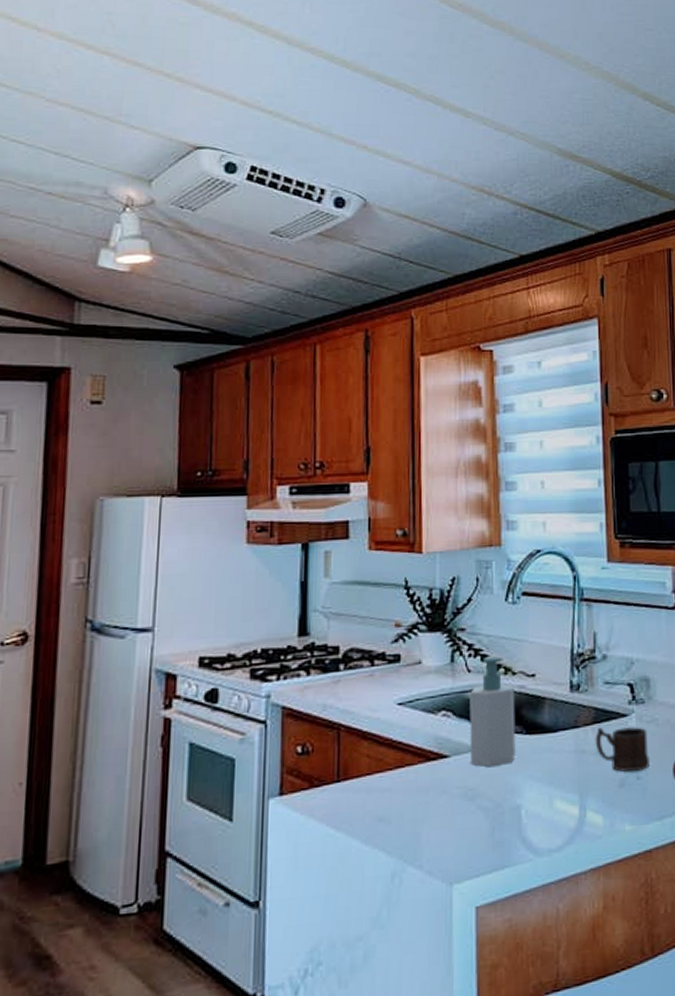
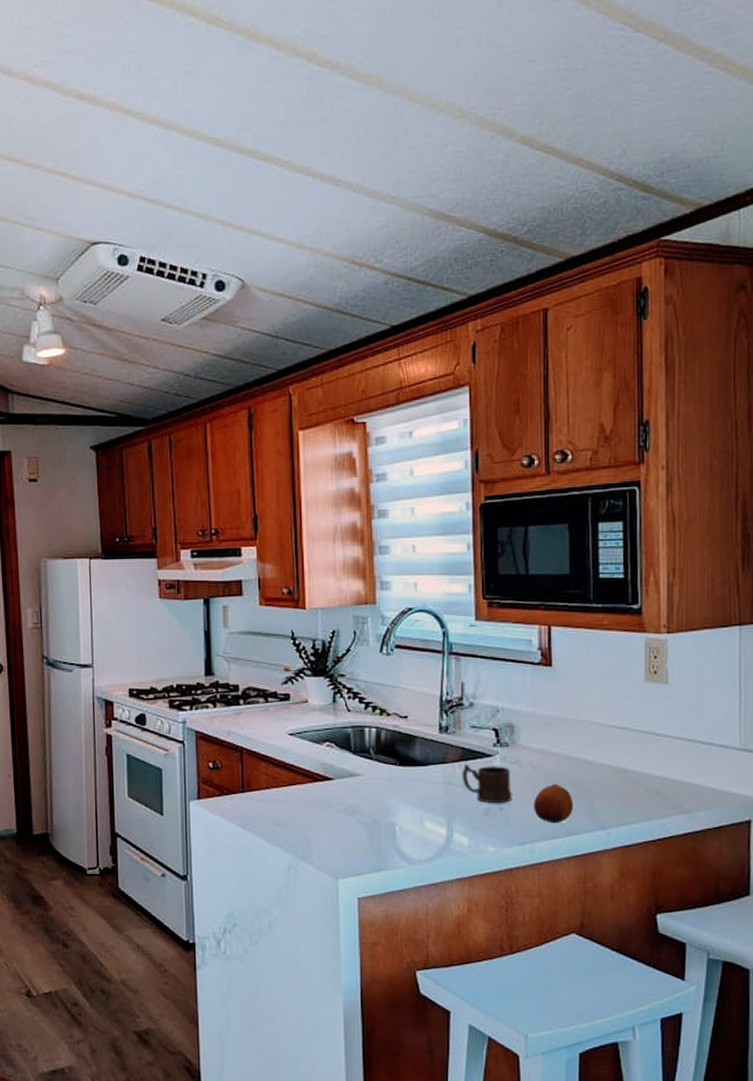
soap bottle: present [469,656,516,768] -> none [350,699,390,791]

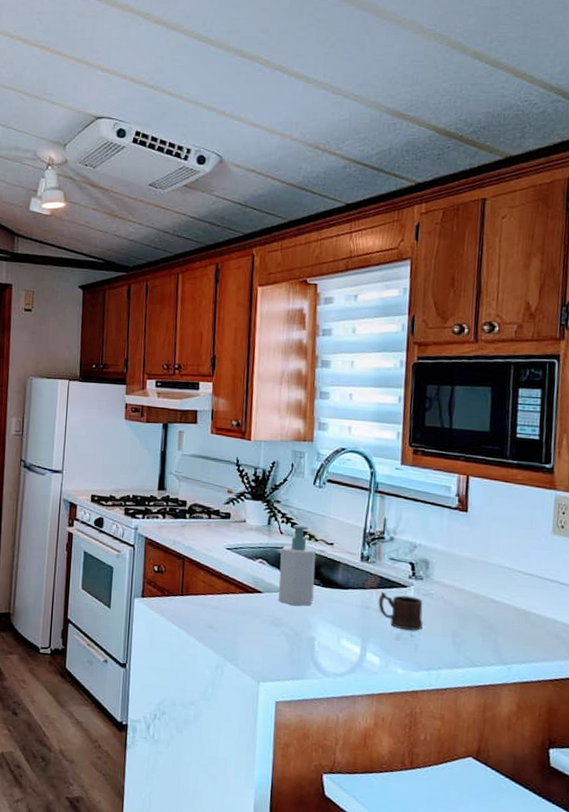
soap bottle: none [350,699,390,791] -> present [278,525,316,606]
fruit: present [534,783,574,823] -> none [442,617,479,654]

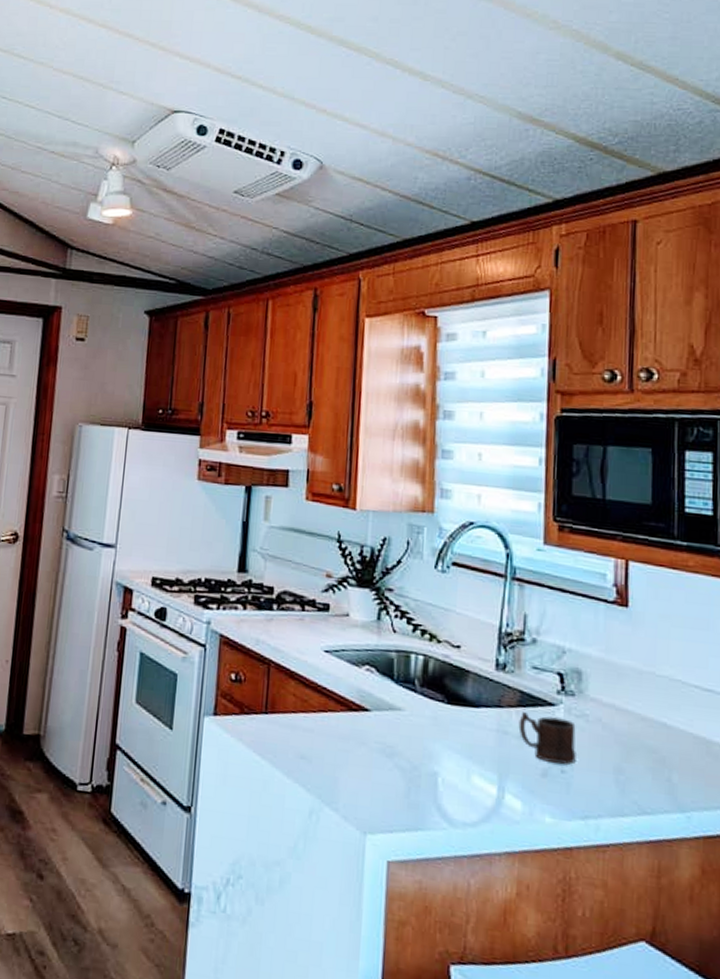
soap bottle: present [278,525,316,606] -> none [390,620,438,730]

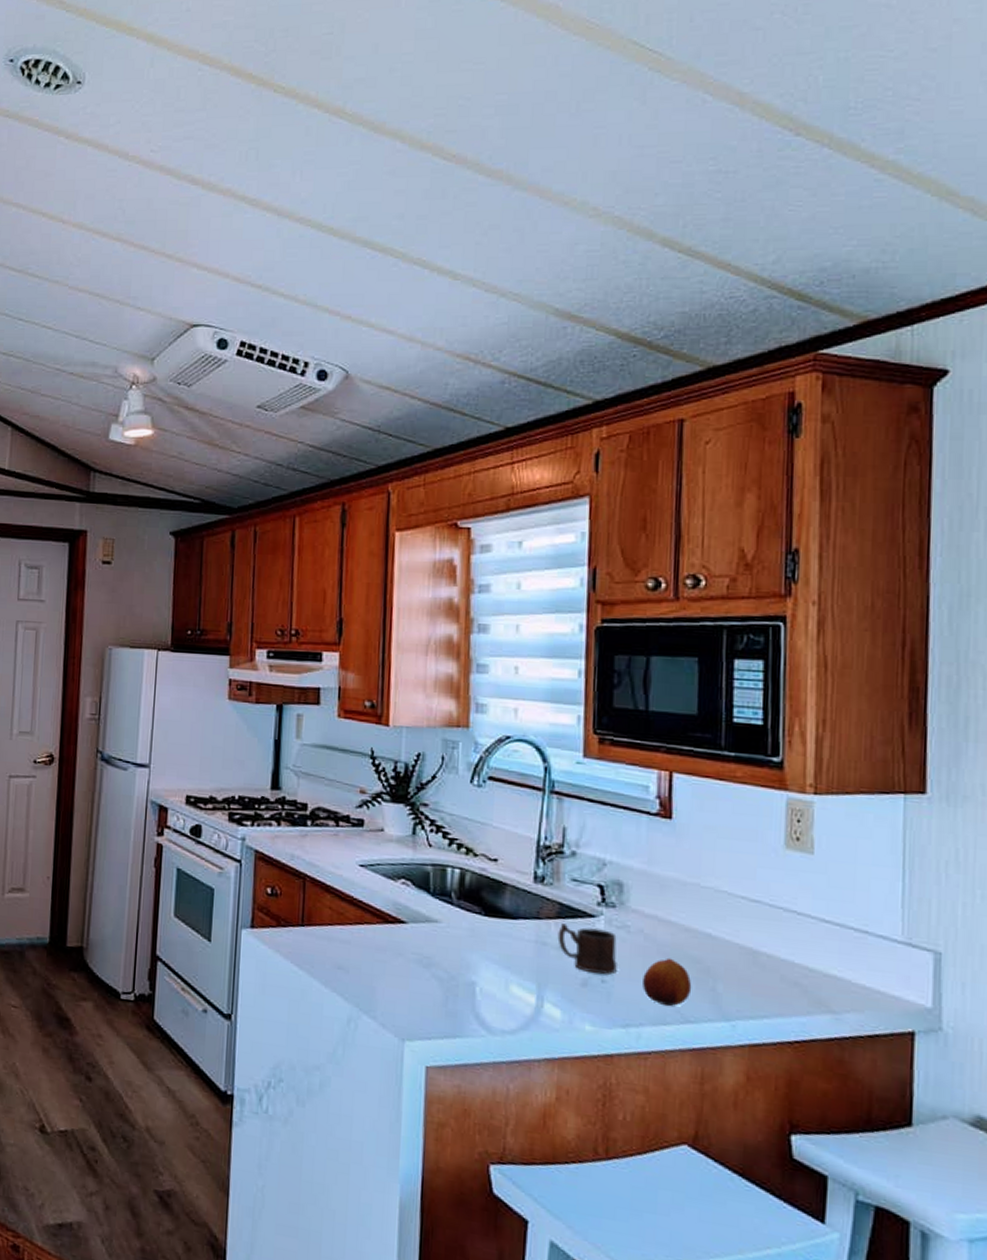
fruit: none [601,747,649,797] -> present [643,957,692,1006]

